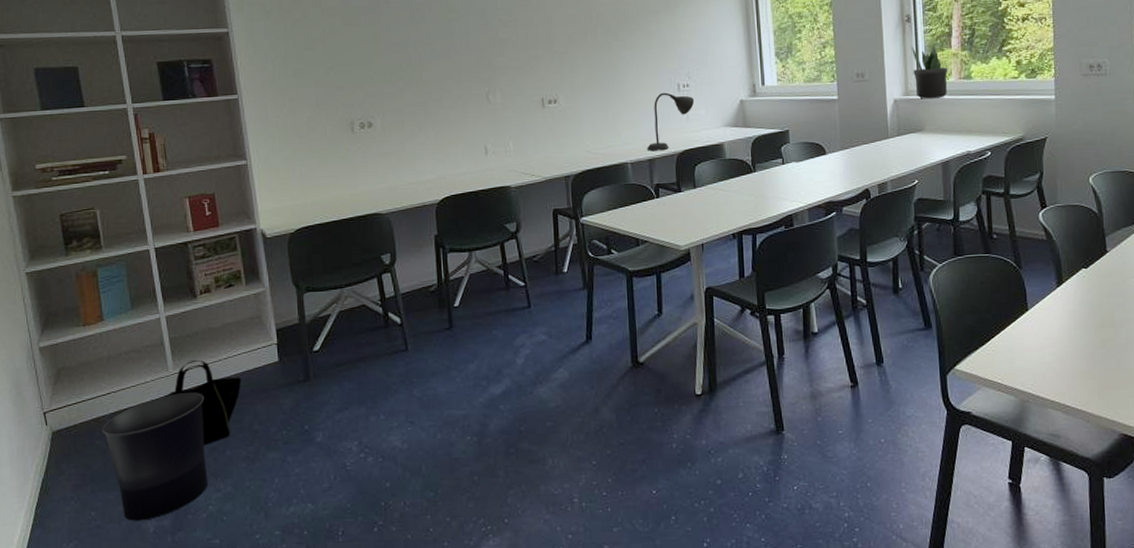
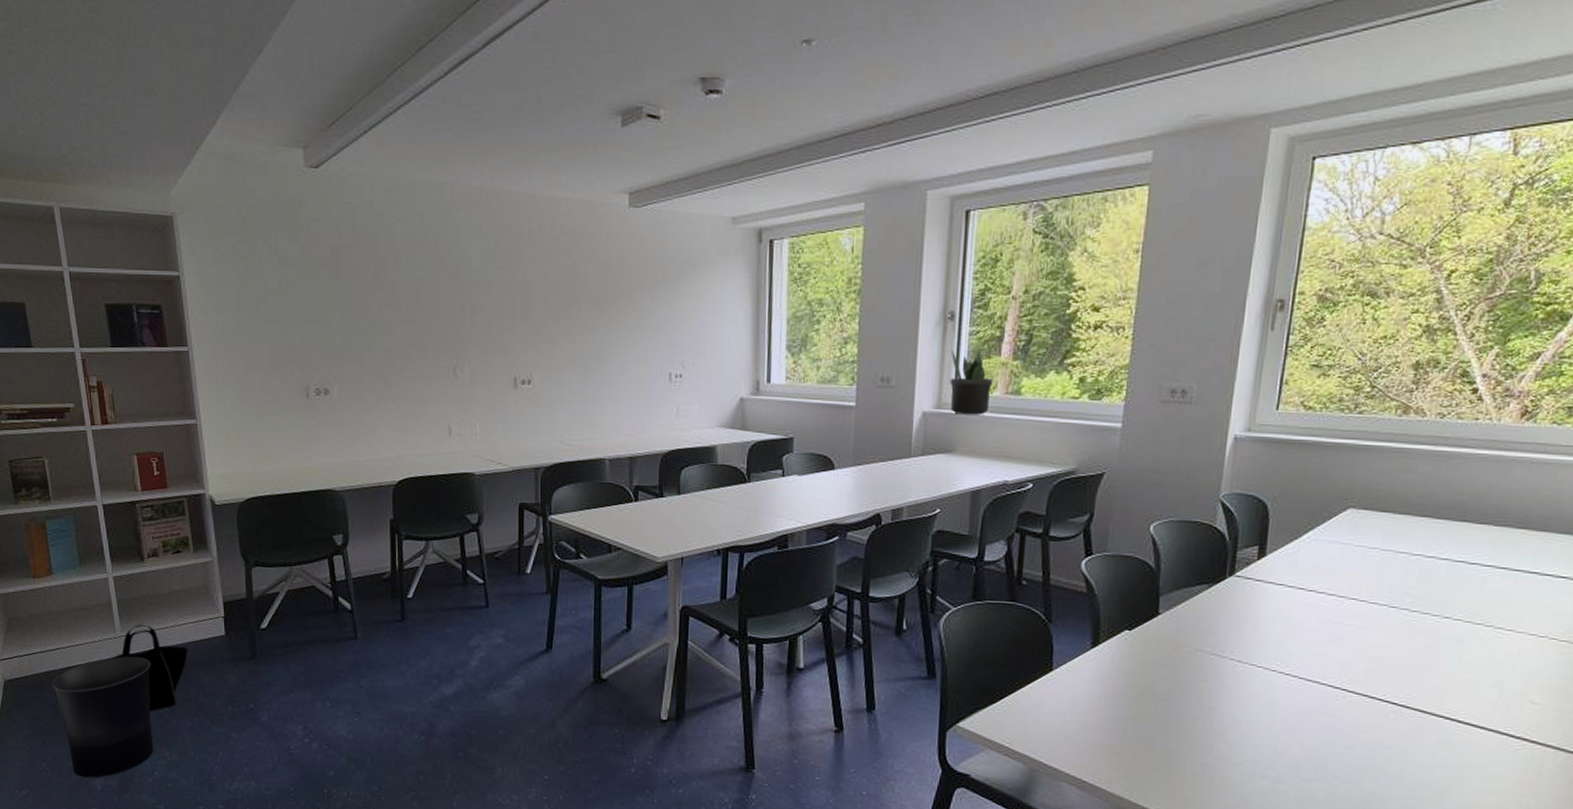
desk lamp: present [646,92,695,152] -> none [627,382,687,449]

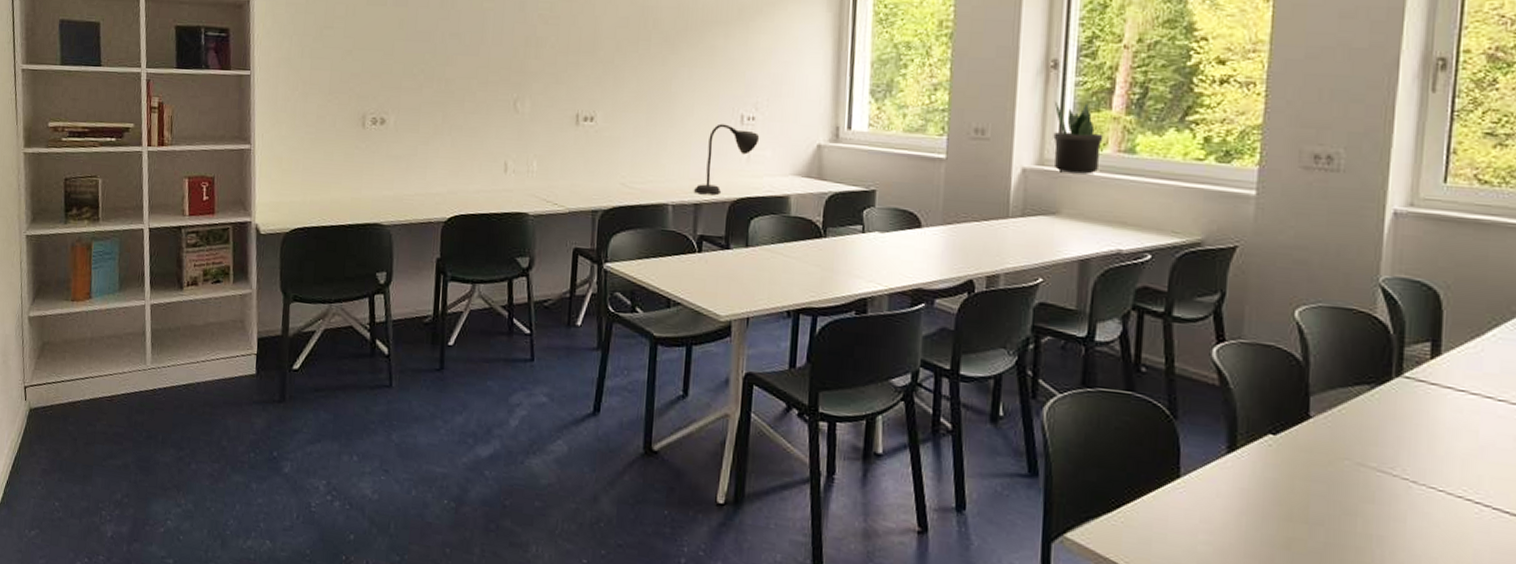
waste bin: present [51,656,154,778] -> none [75,390,177,523]
tote bag: present [110,624,188,711] -> none [137,356,217,453]
desk lamp: none [627,382,687,449] -> present [693,123,760,195]

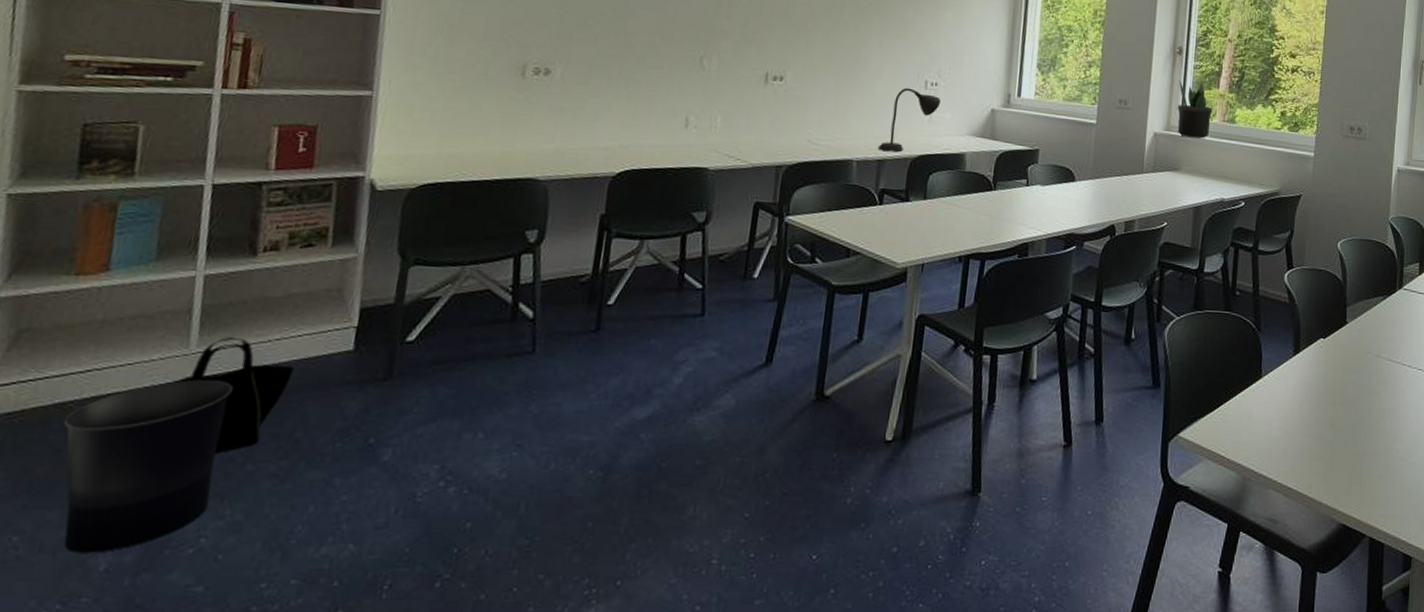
waste bin: none [75,390,177,523] -> present [63,380,233,553]
tote bag: none [137,356,217,453] -> present [170,336,295,453]

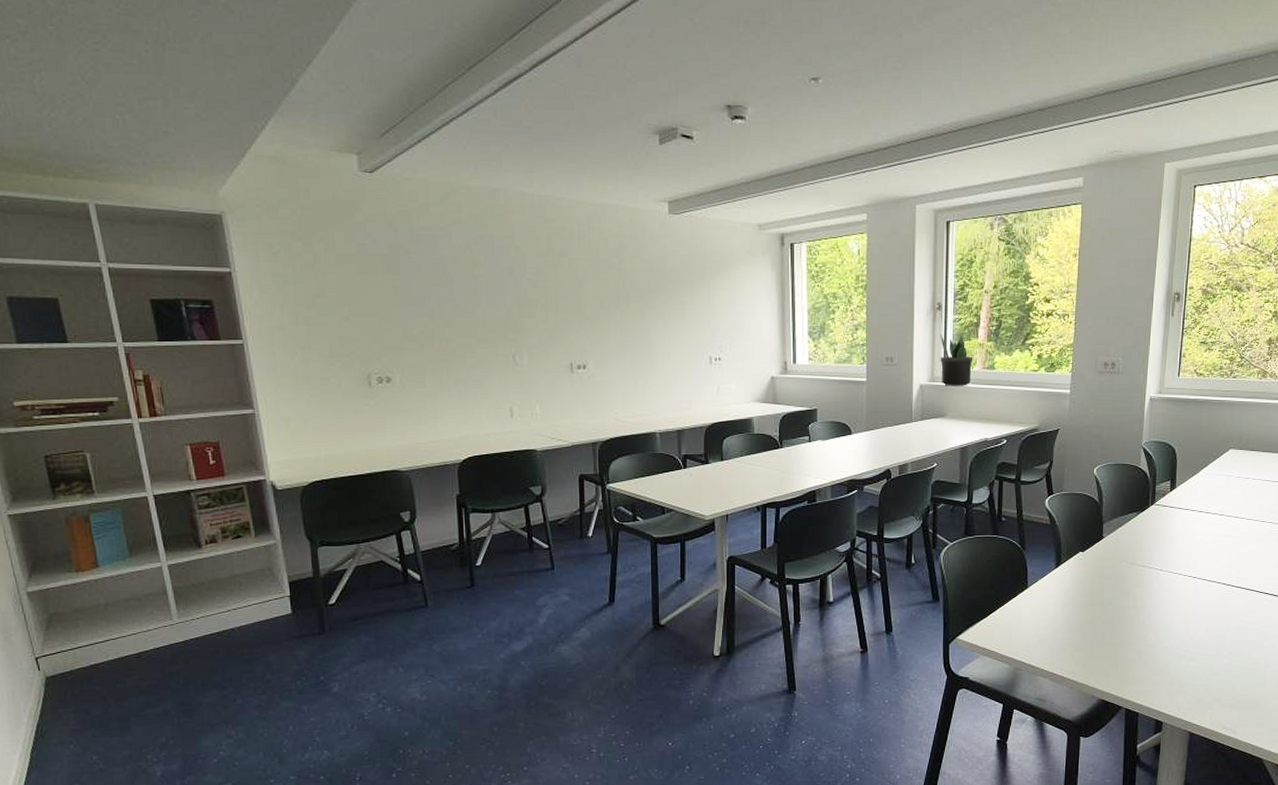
waste bin: present [63,380,233,553] -> none [101,642,219,765]
tote bag: present [170,336,295,453] -> none [167,609,253,693]
desk lamp: present [877,87,941,152] -> none [675,364,726,423]

